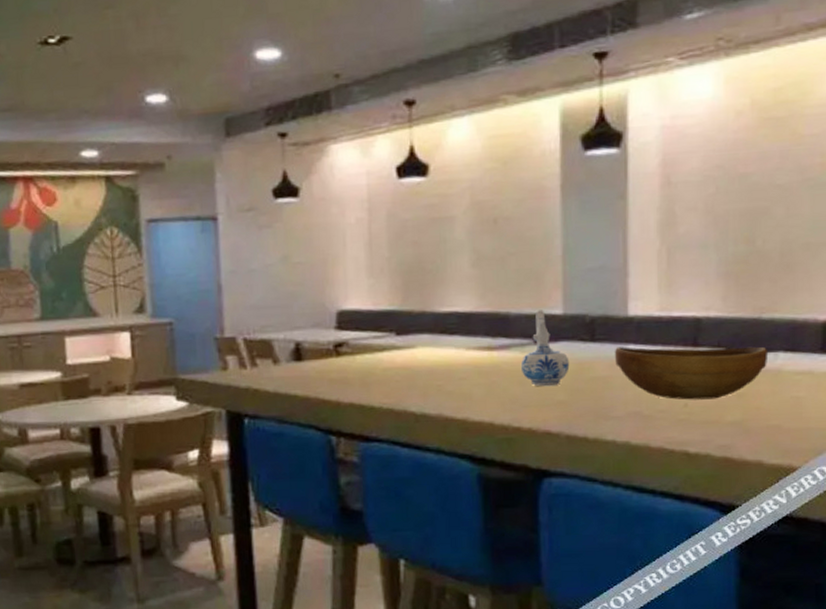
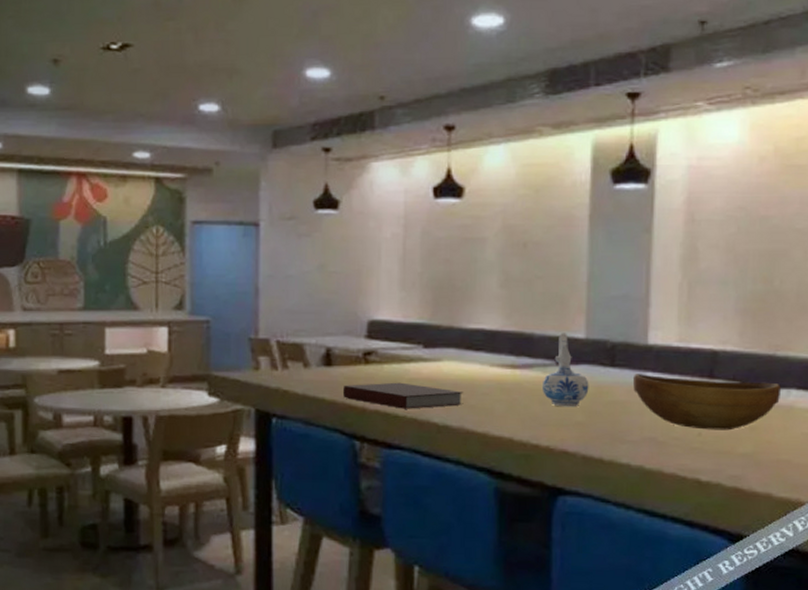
notebook: none [315,372,441,400] -> present [342,382,464,409]

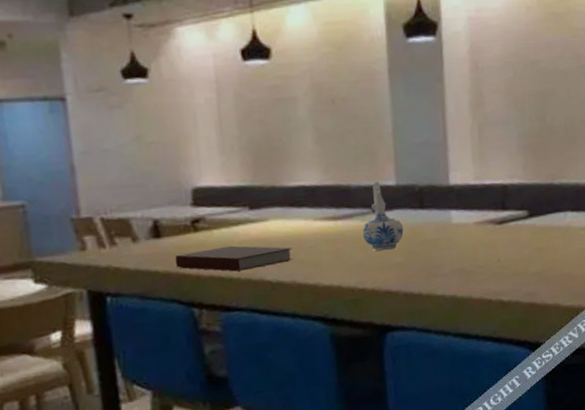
bowl: present [632,374,782,431] -> none [439,207,560,256]

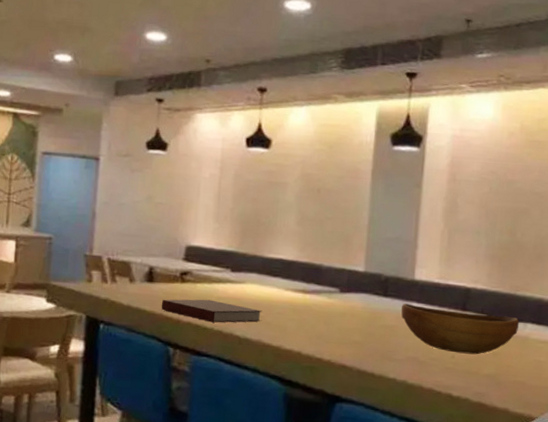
ceramic pitcher: present [362,181,404,251] -> none [327,265,366,329]
bowl: none [439,207,560,256] -> present [401,303,520,355]

